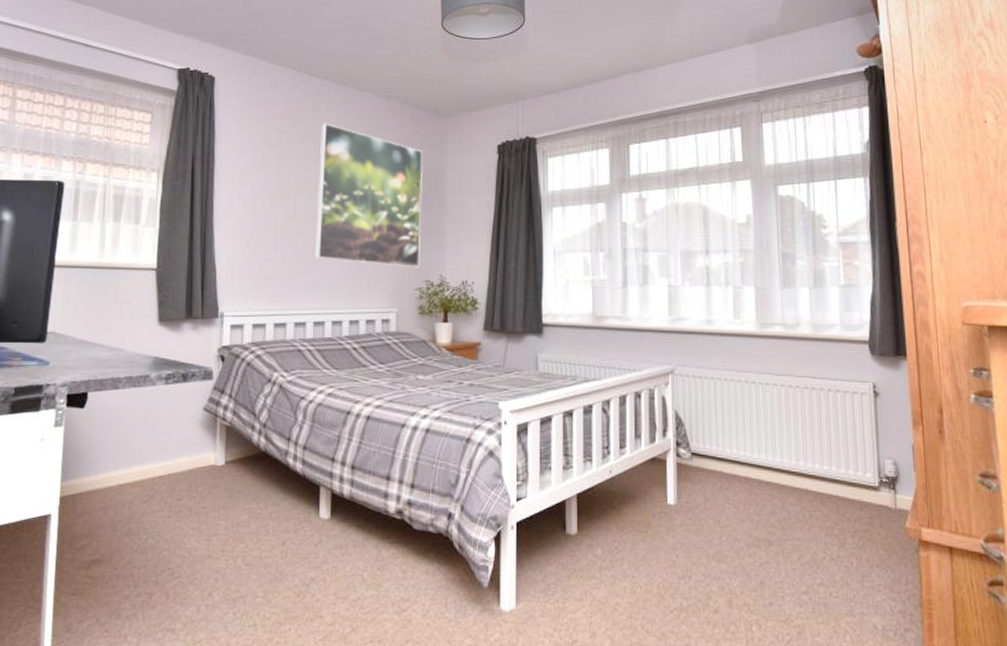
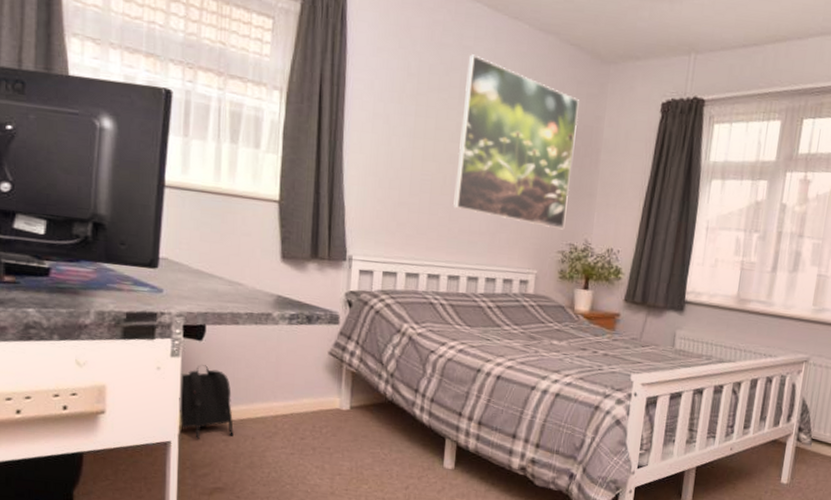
backpack: none [60,432,112,510] -> present [179,365,234,440]

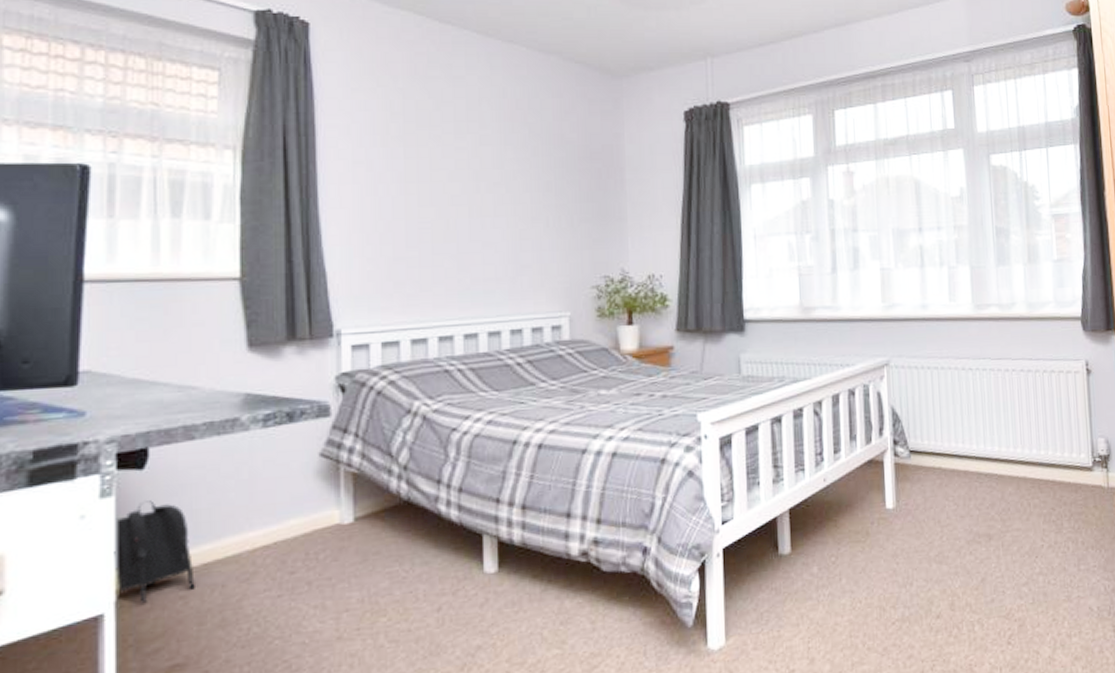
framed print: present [453,54,579,230] -> none [460,84,596,262]

